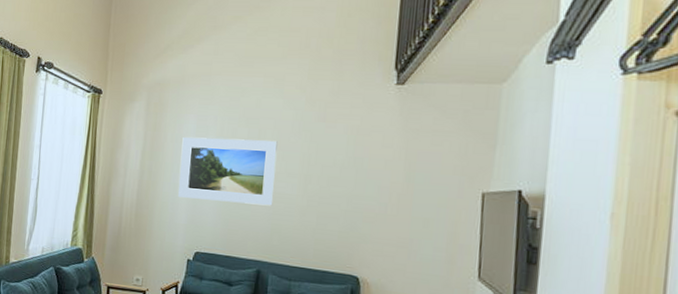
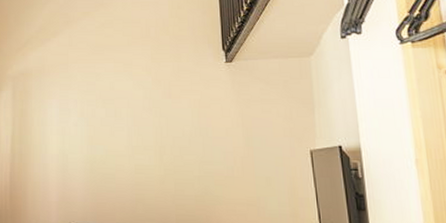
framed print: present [178,137,278,206] -> none [47,118,135,178]

